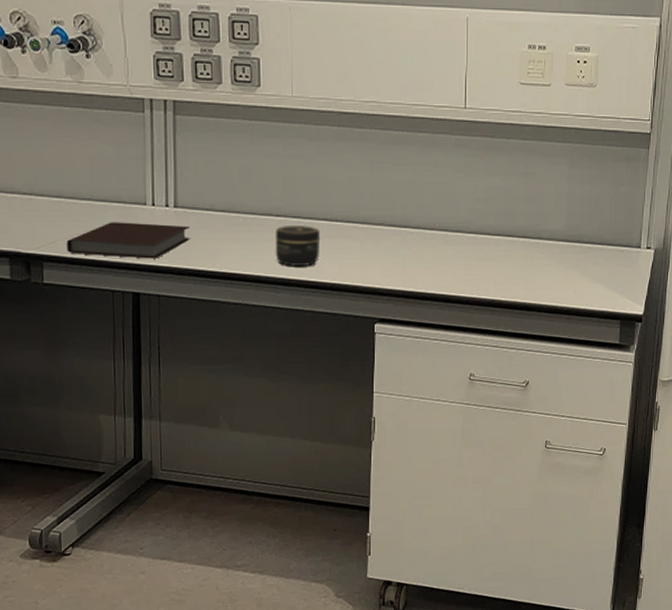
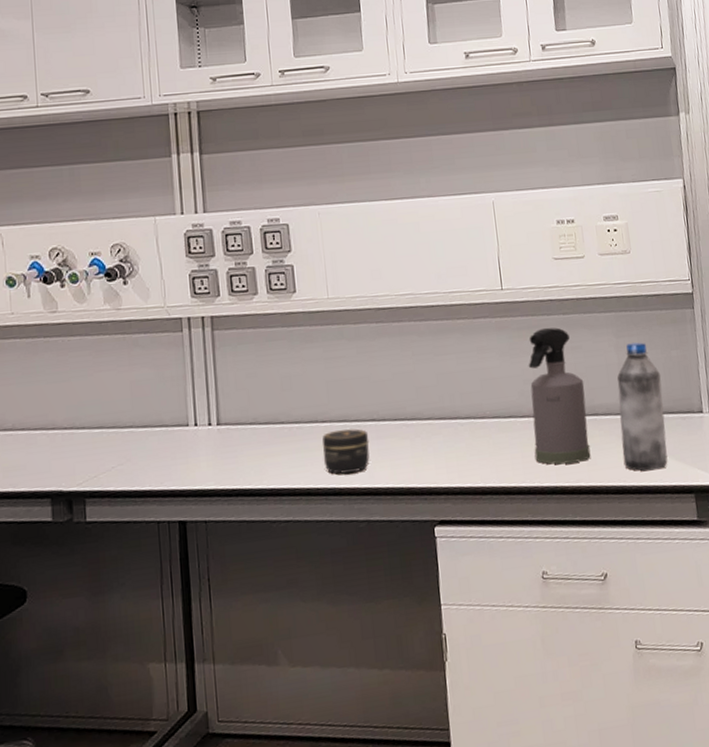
notebook: present [67,222,190,259] -> none [109,443,235,487]
spray bottle: none [477,150,533,281] -> present [528,327,591,465]
water bottle: none [559,175,606,295] -> present [617,342,668,471]

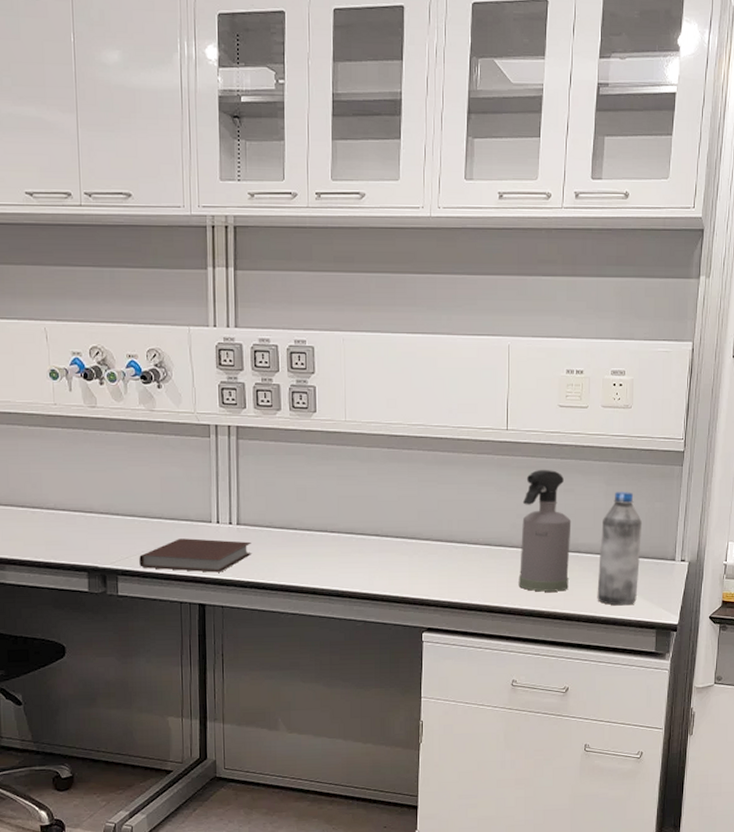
notebook: none [109,443,235,487] -> present [139,538,251,573]
jar: present [322,428,370,474] -> none [329,541,372,579]

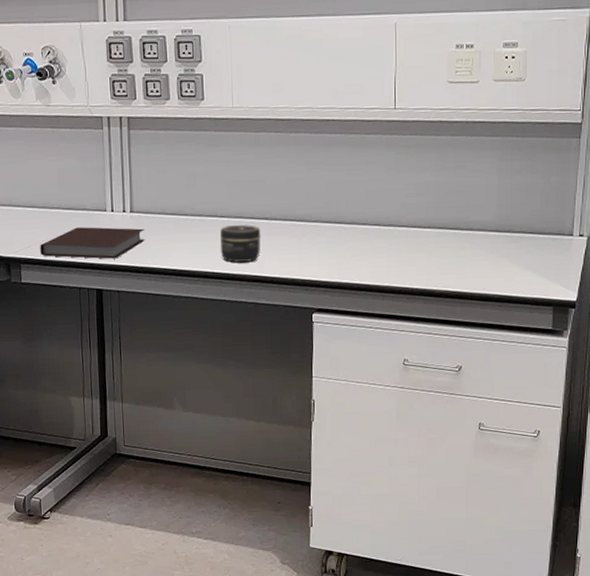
jar: none [329,541,372,579] -> present [219,225,261,262]
spray bottle: present [518,469,572,592] -> none [409,147,463,271]
water bottle: present [597,492,642,606] -> none [490,166,537,283]

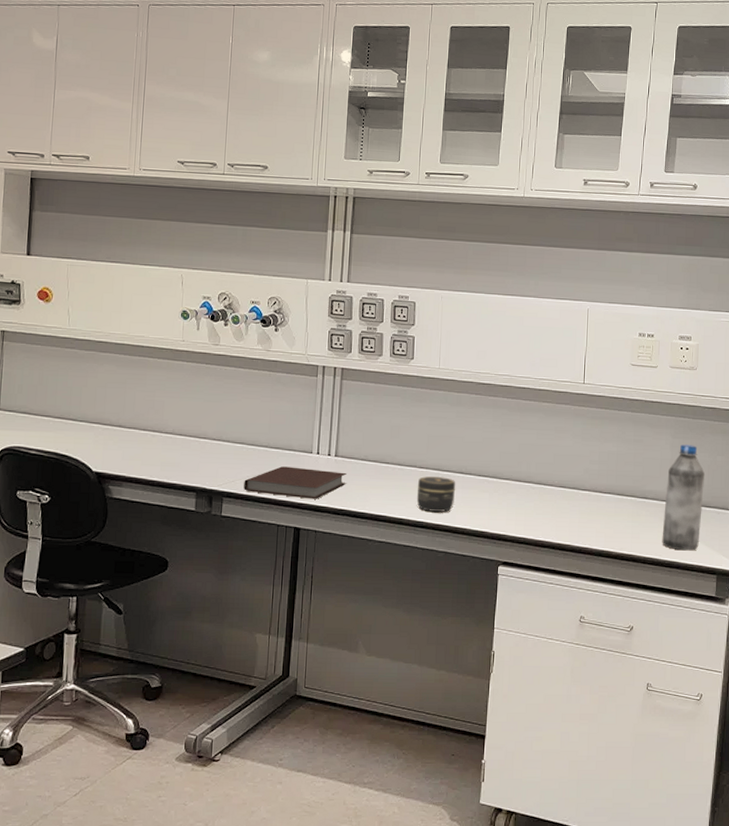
water bottle: none [490,166,537,283] -> present [662,444,705,551]

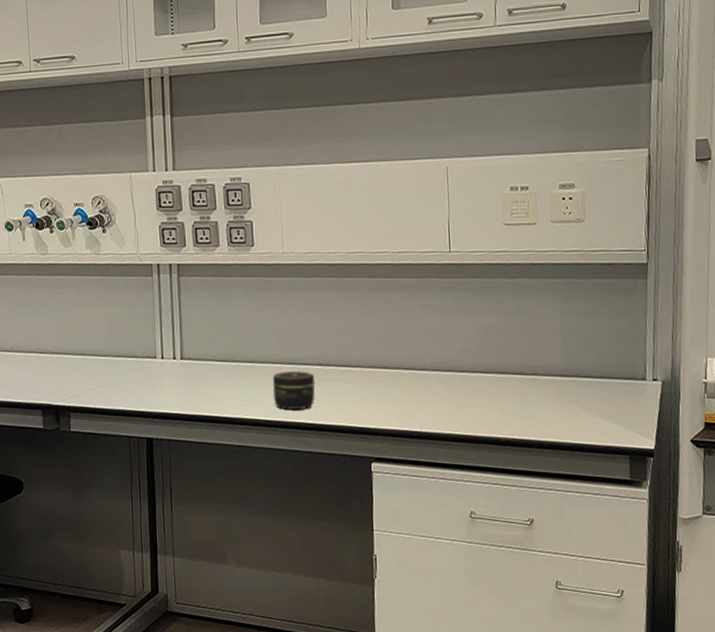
notebook: present [244,466,347,499] -> none [89,374,196,407]
water bottle: present [662,444,705,551] -> none [558,309,606,431]

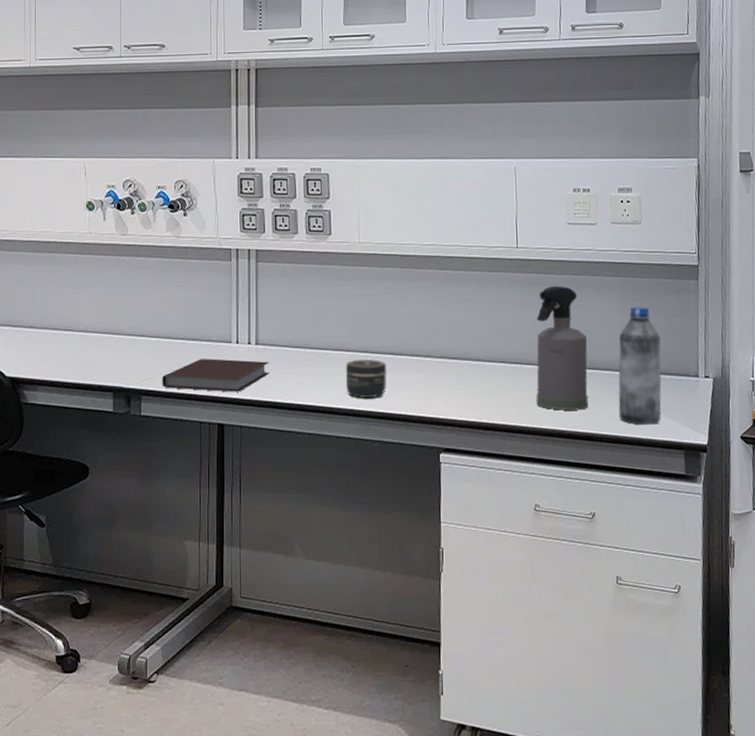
notebook: none [89,374,196,407] -> present [162,358,269,392]
spray bottle: none [470,289,527,418] -> present [536,285,588,411]
water bottle: none [558,309,606,431] -> present [618,307,662,425]

